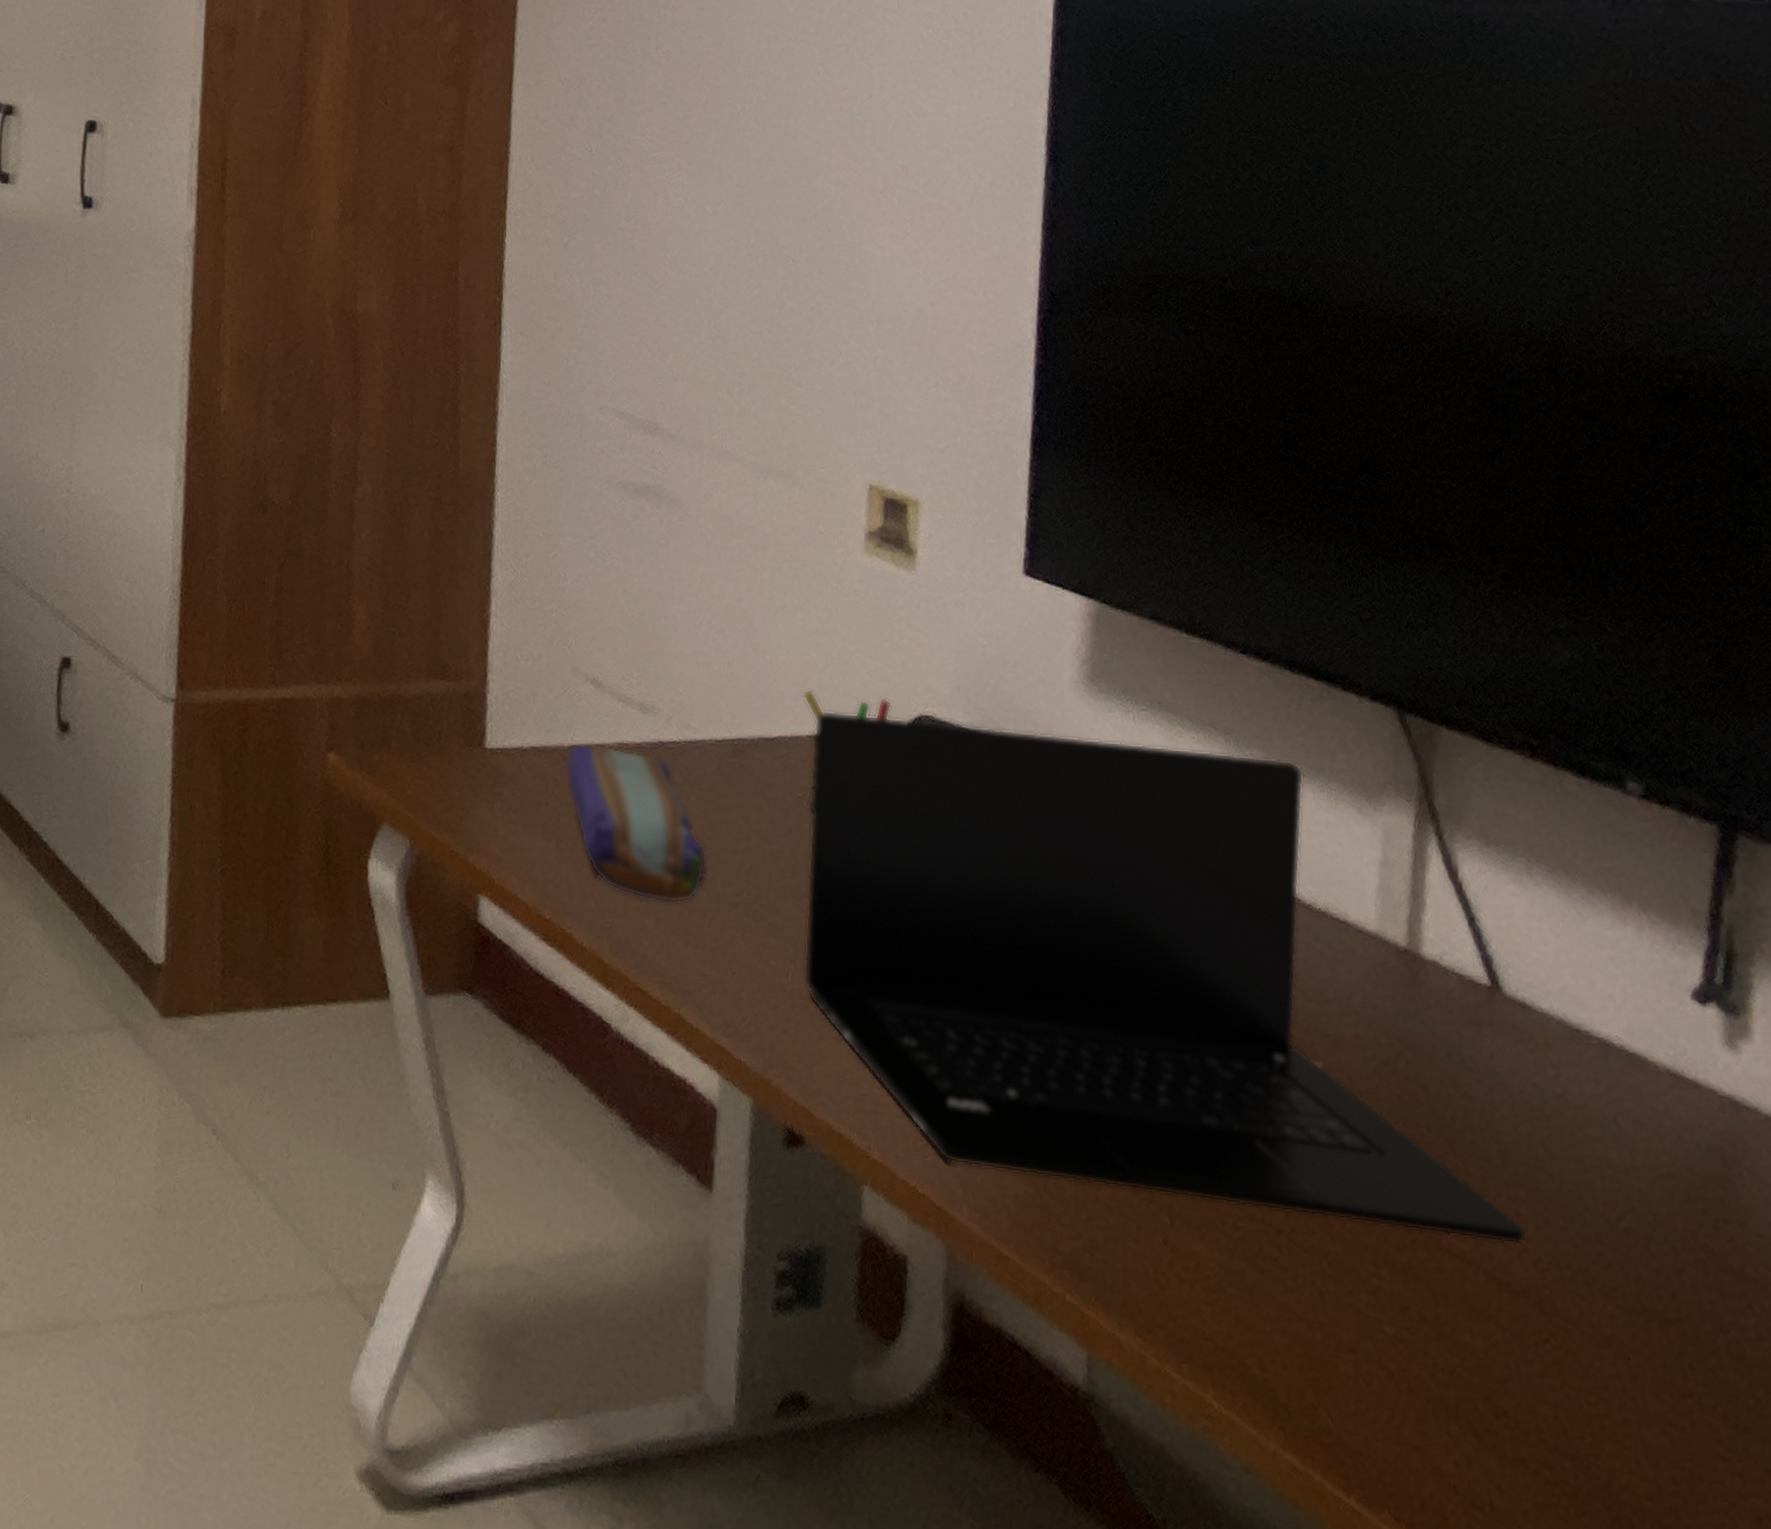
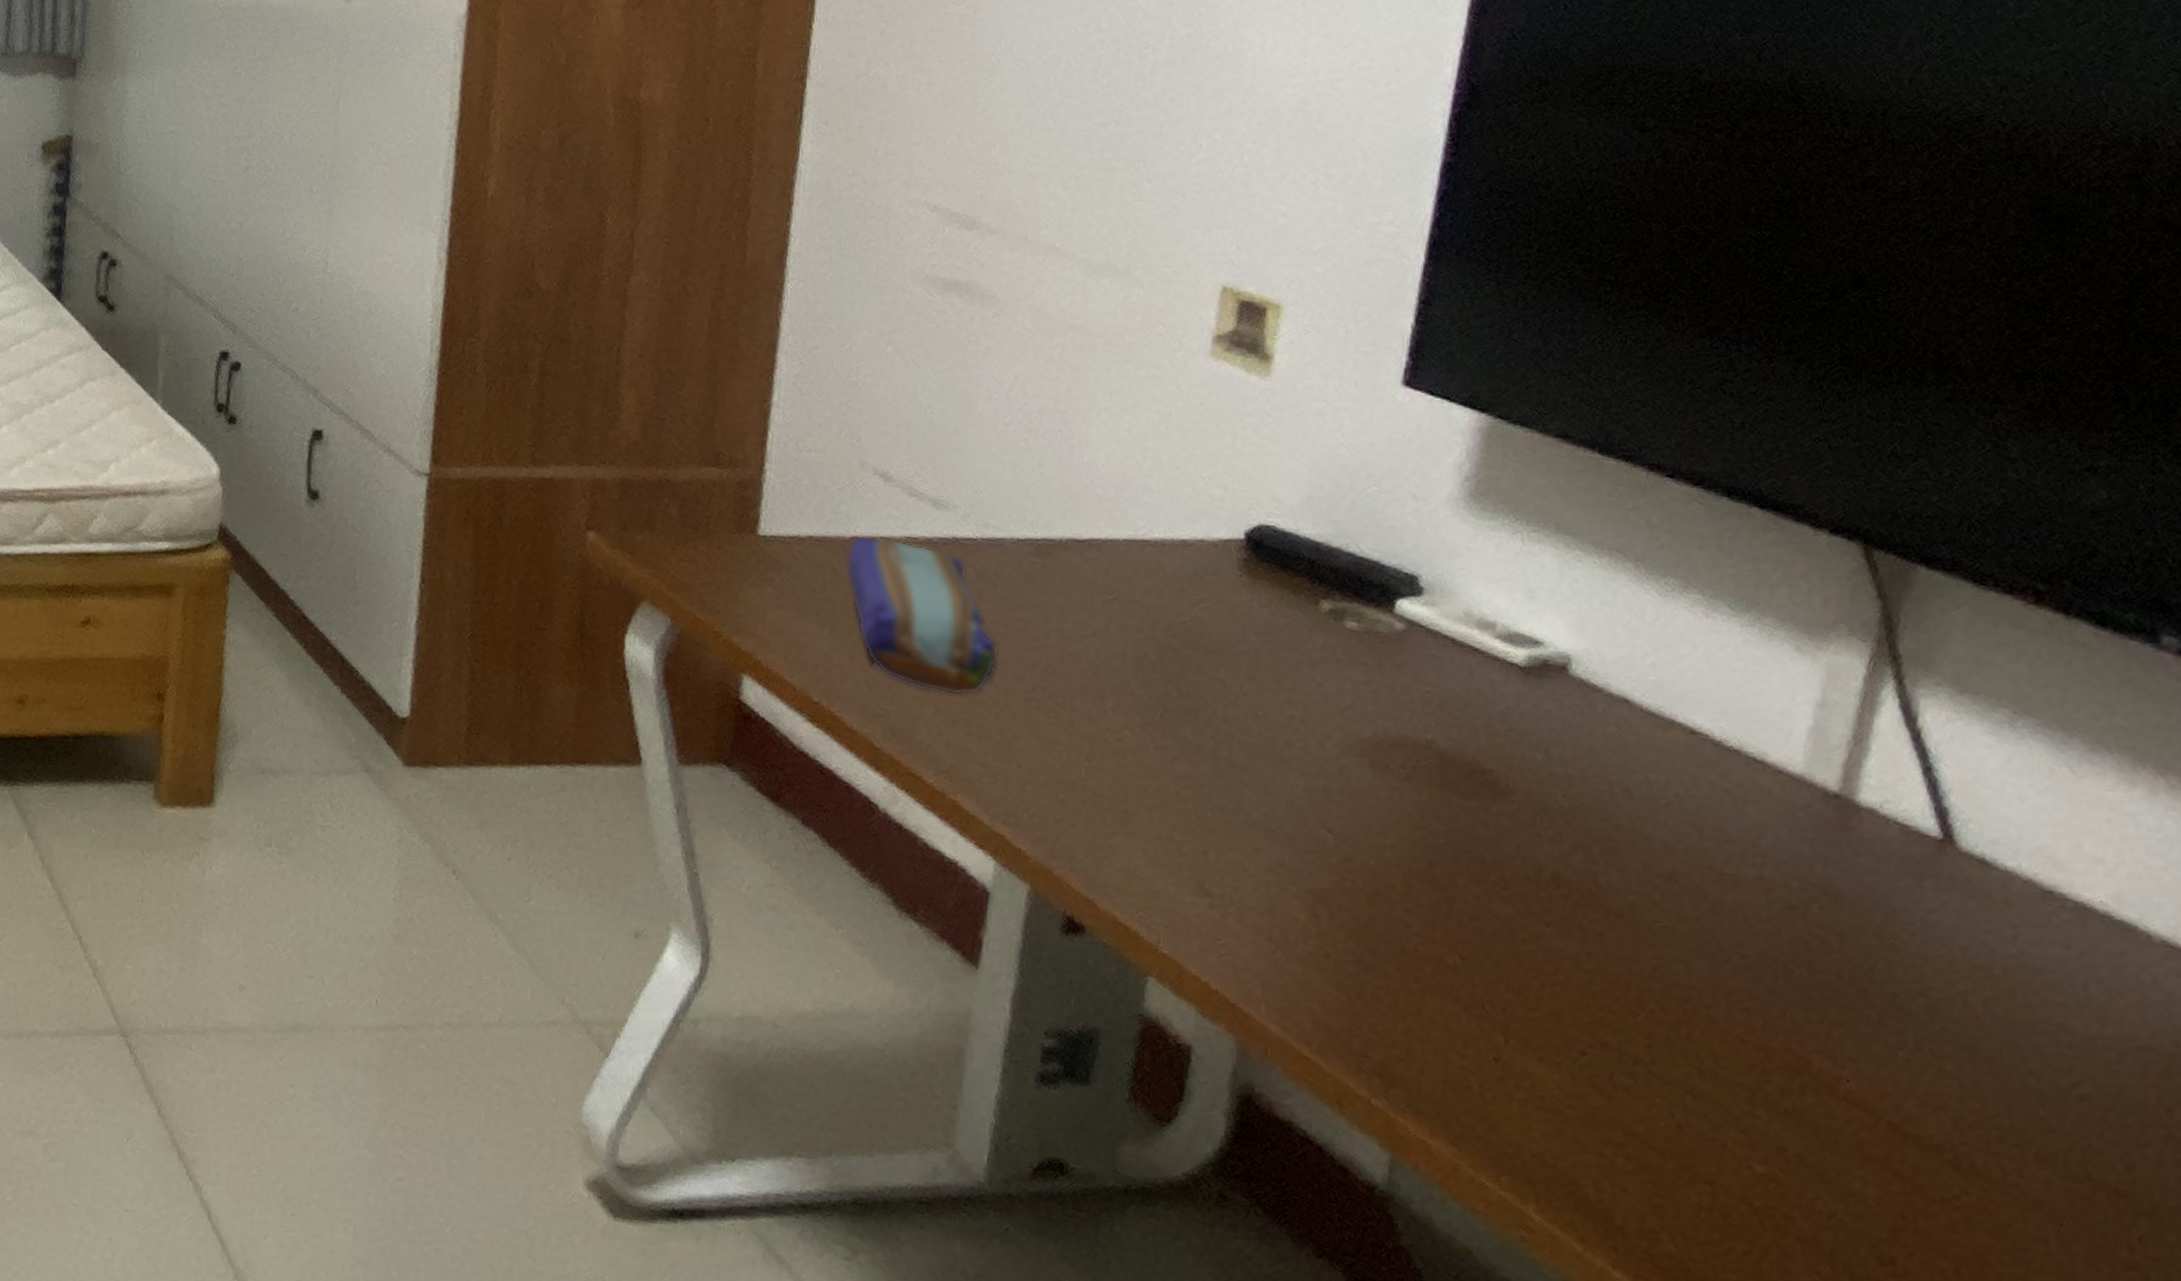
pen holder: present [803,689,892,813] -> none [1119,493,1227,617]
laptop: present [803,710,1527,1245] -> none [1098,515,1949,1101]

